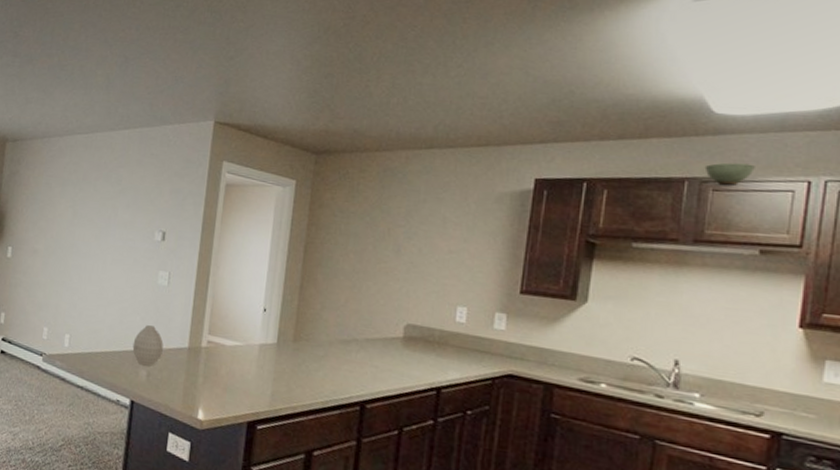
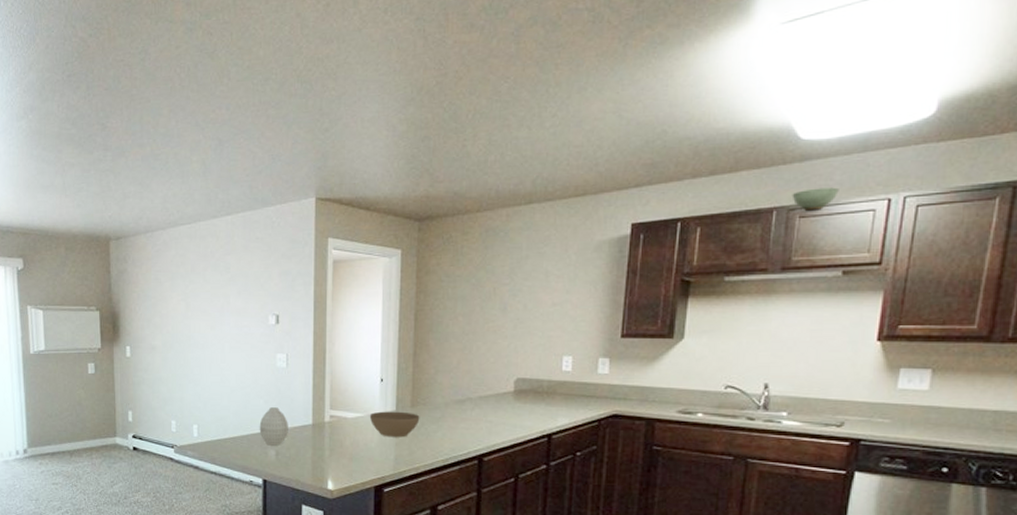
bowl: none [248,342,302,373] -> present [369,411,420,438]

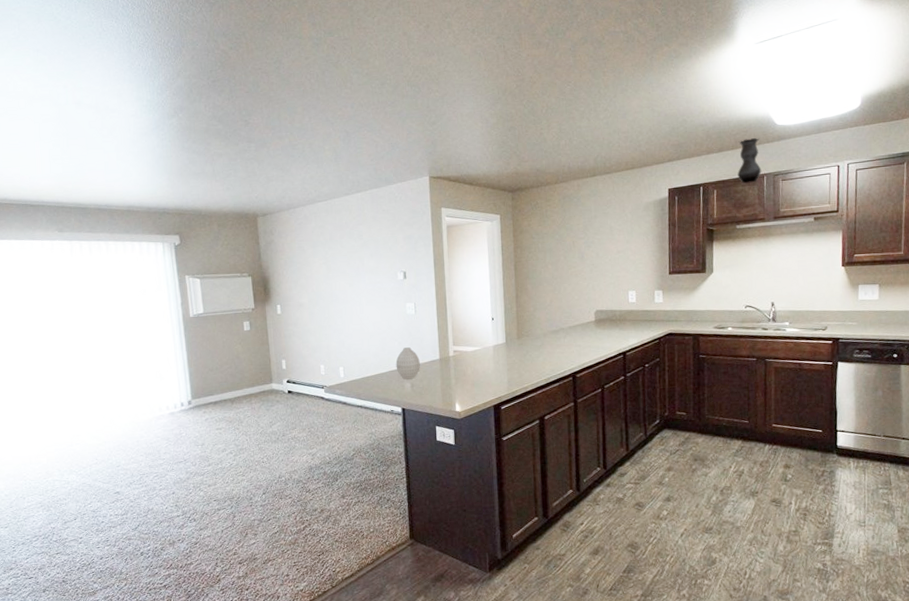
bowl: present [369,411,420,438] -> none [485,343,525,365]
vase: none [734,156,772,220] -> present [737,137,762,183]
bowl: present [792,187,839,212] -> none [775,158,806,177]

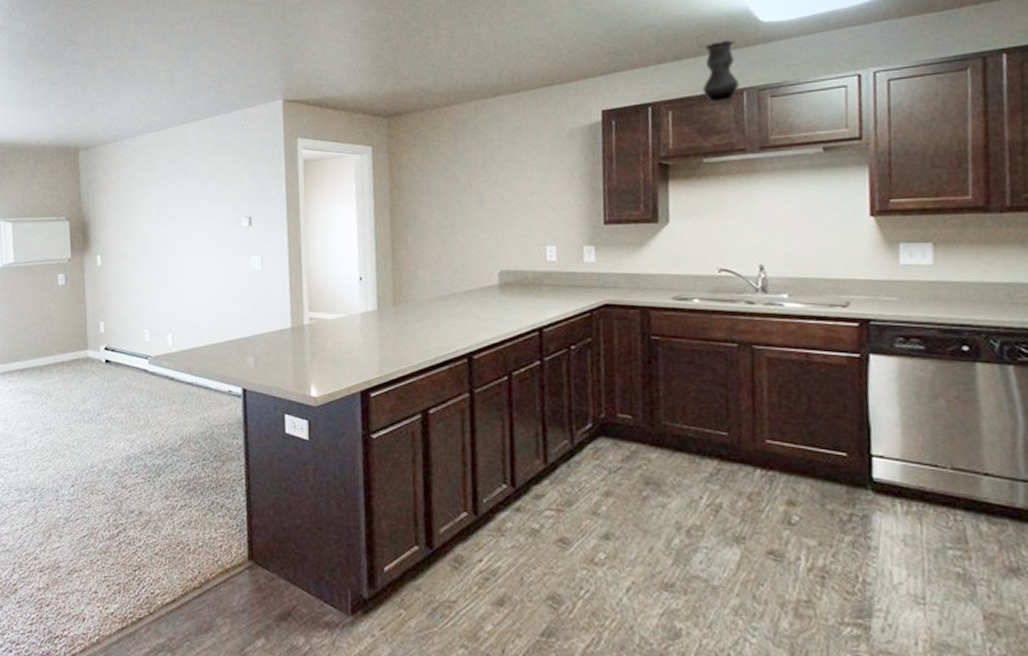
vase: present [395,347,420,380] -> none [236,312,267,352]

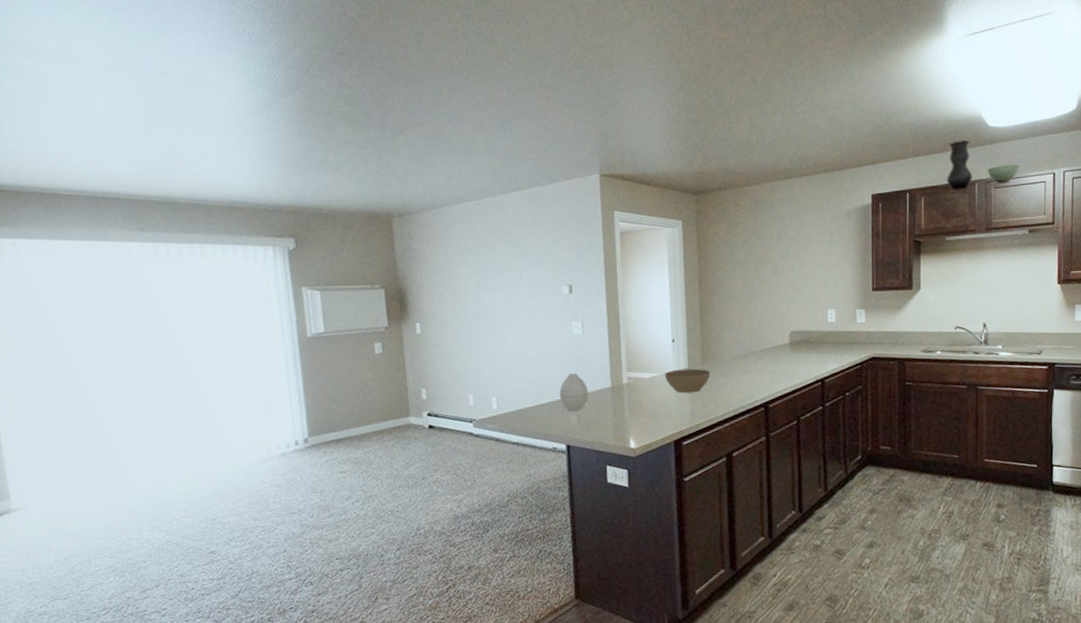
vase: none [236,312,267,352] -> present [559,373,588,411]
bowl: none [350,310,403,338] -> present [664,368,711,394]
bowl: none [760,66,807,91] -> present [987,164,1020,184]

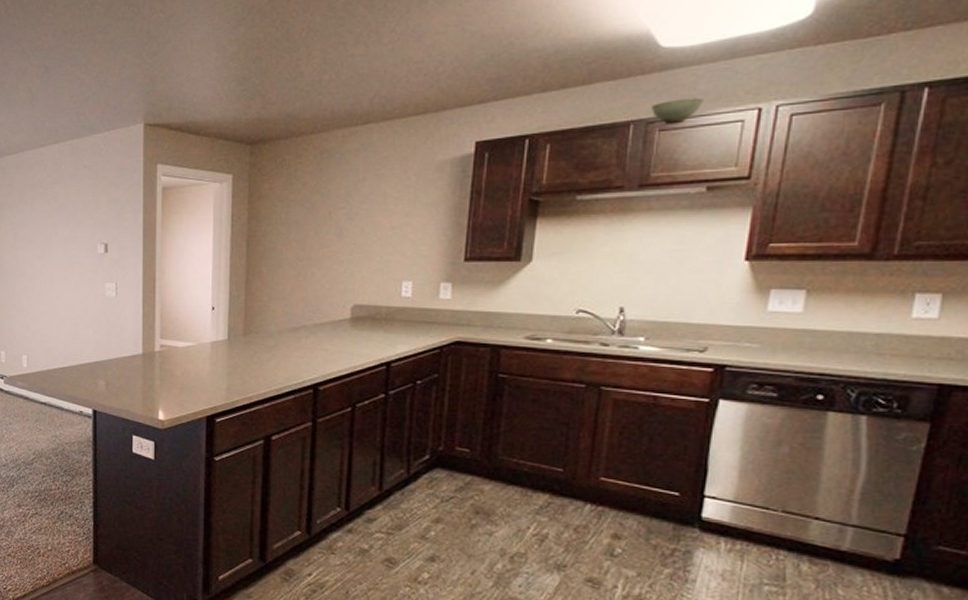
vase: present [559,373,588,411] -> none [89,337,118,376]
bowl: present [664,368,711,394] -> none [200,340,253,367]
vase: present [947,139,973,190] -> none [587,66,629,135]

